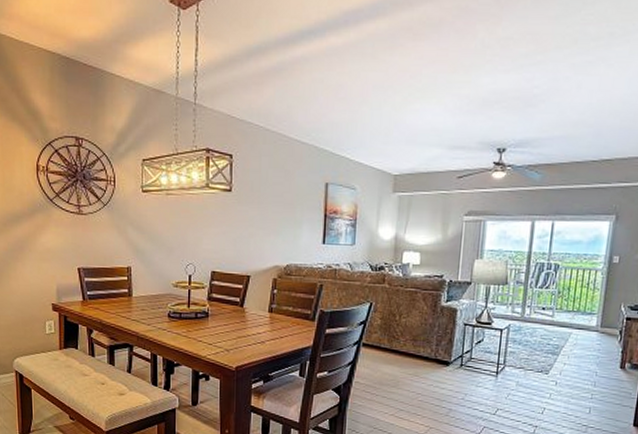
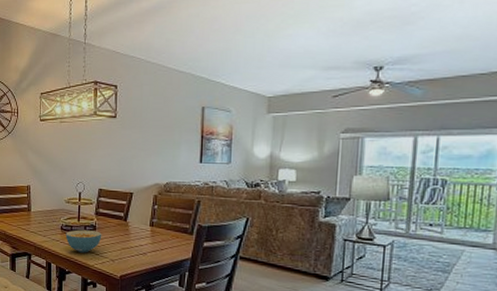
cereal bowl: none [173,317,215,343] -> present [65,230,102,253]

